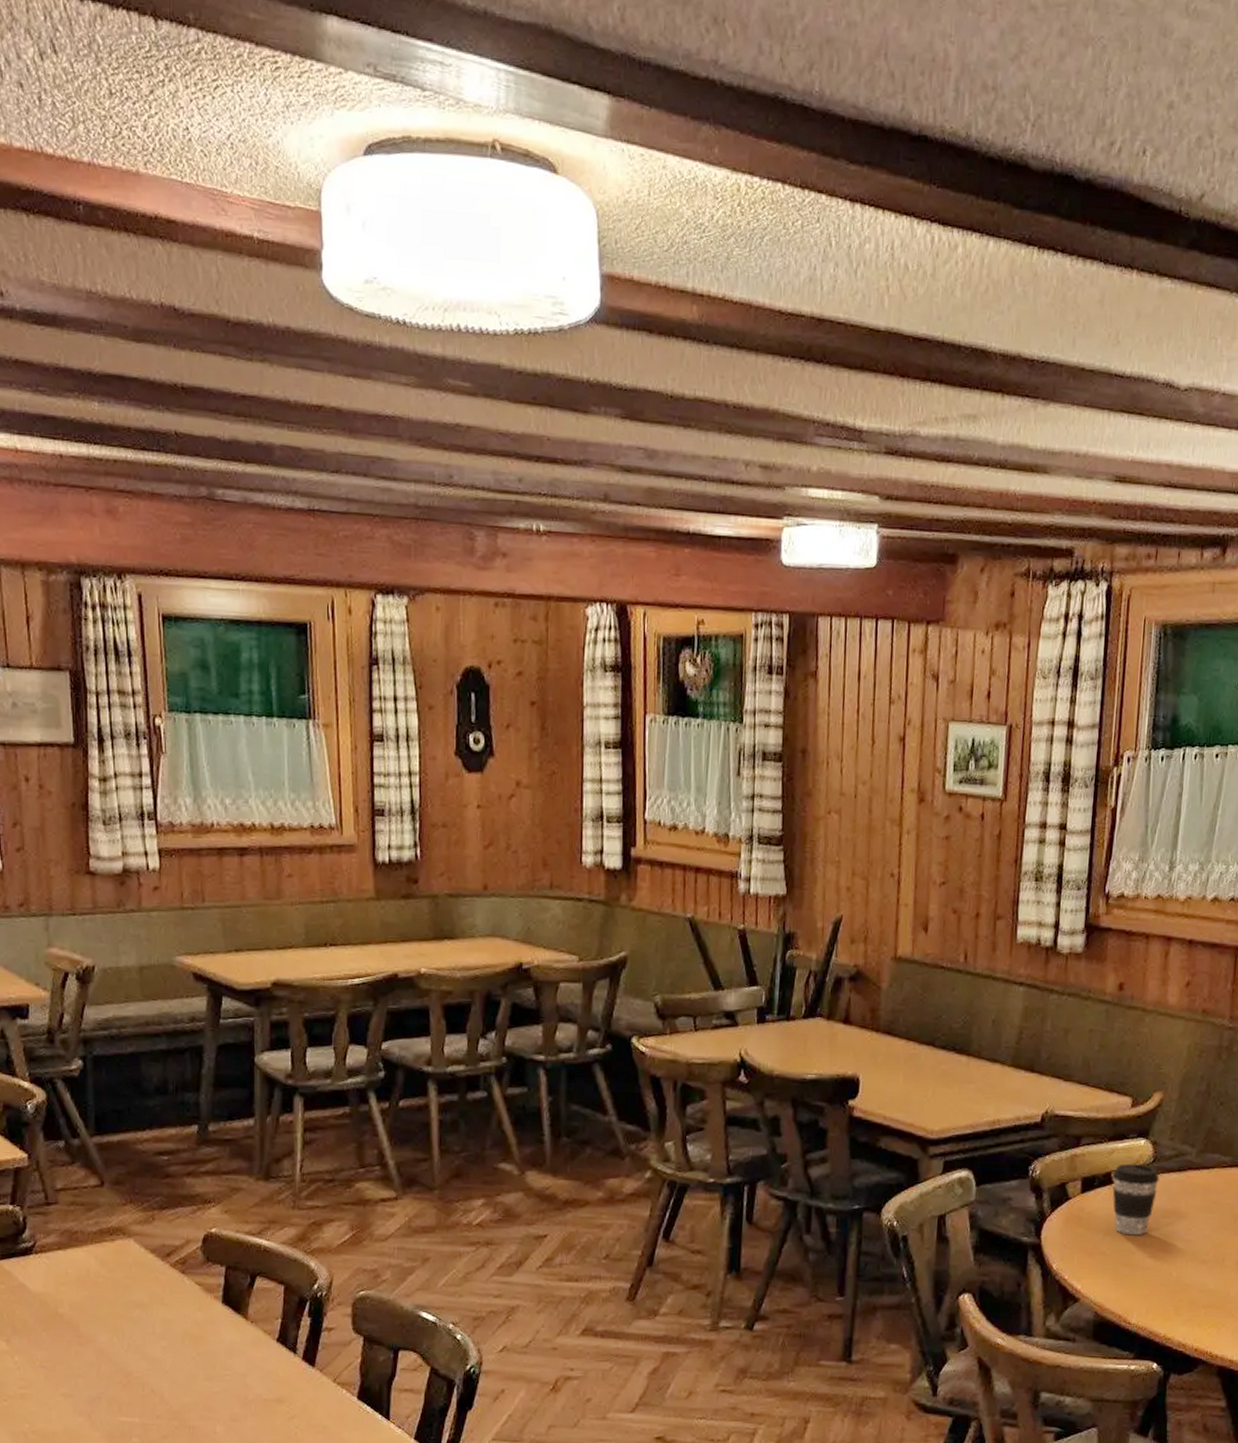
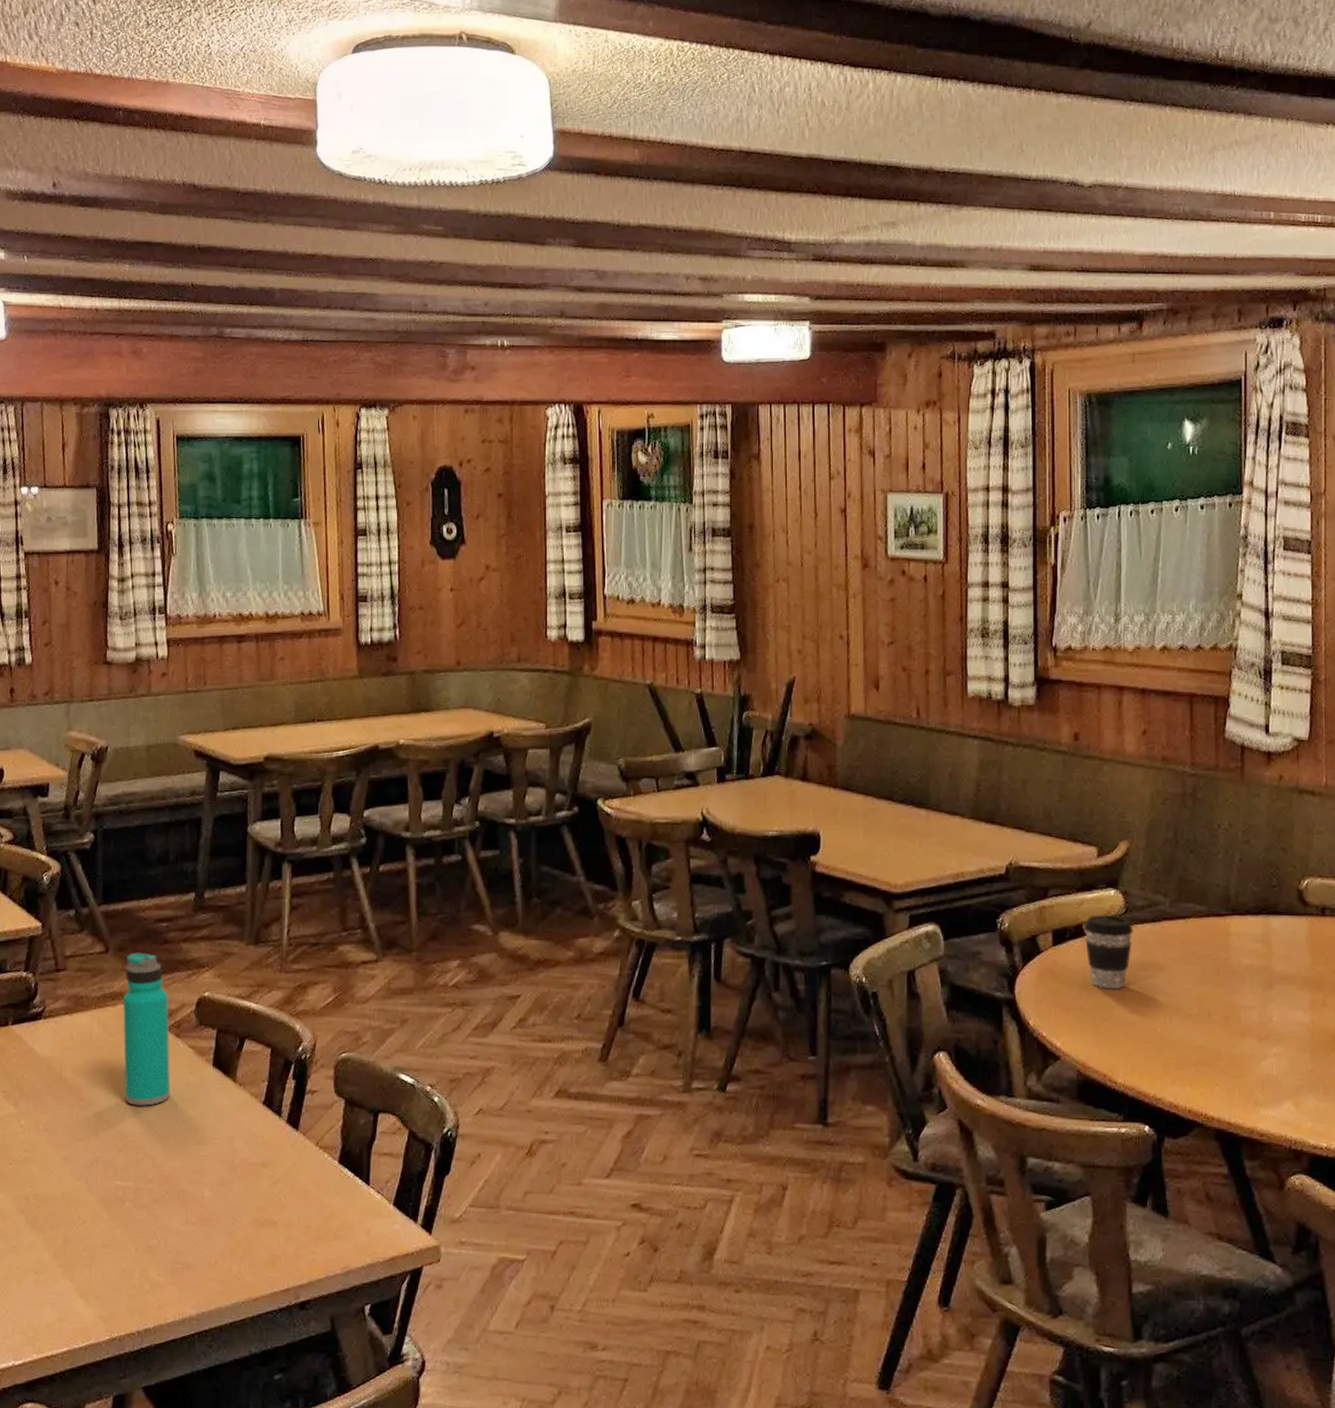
water bottle: none [122,1186,177,1343] -> present [123,952,171,1106]

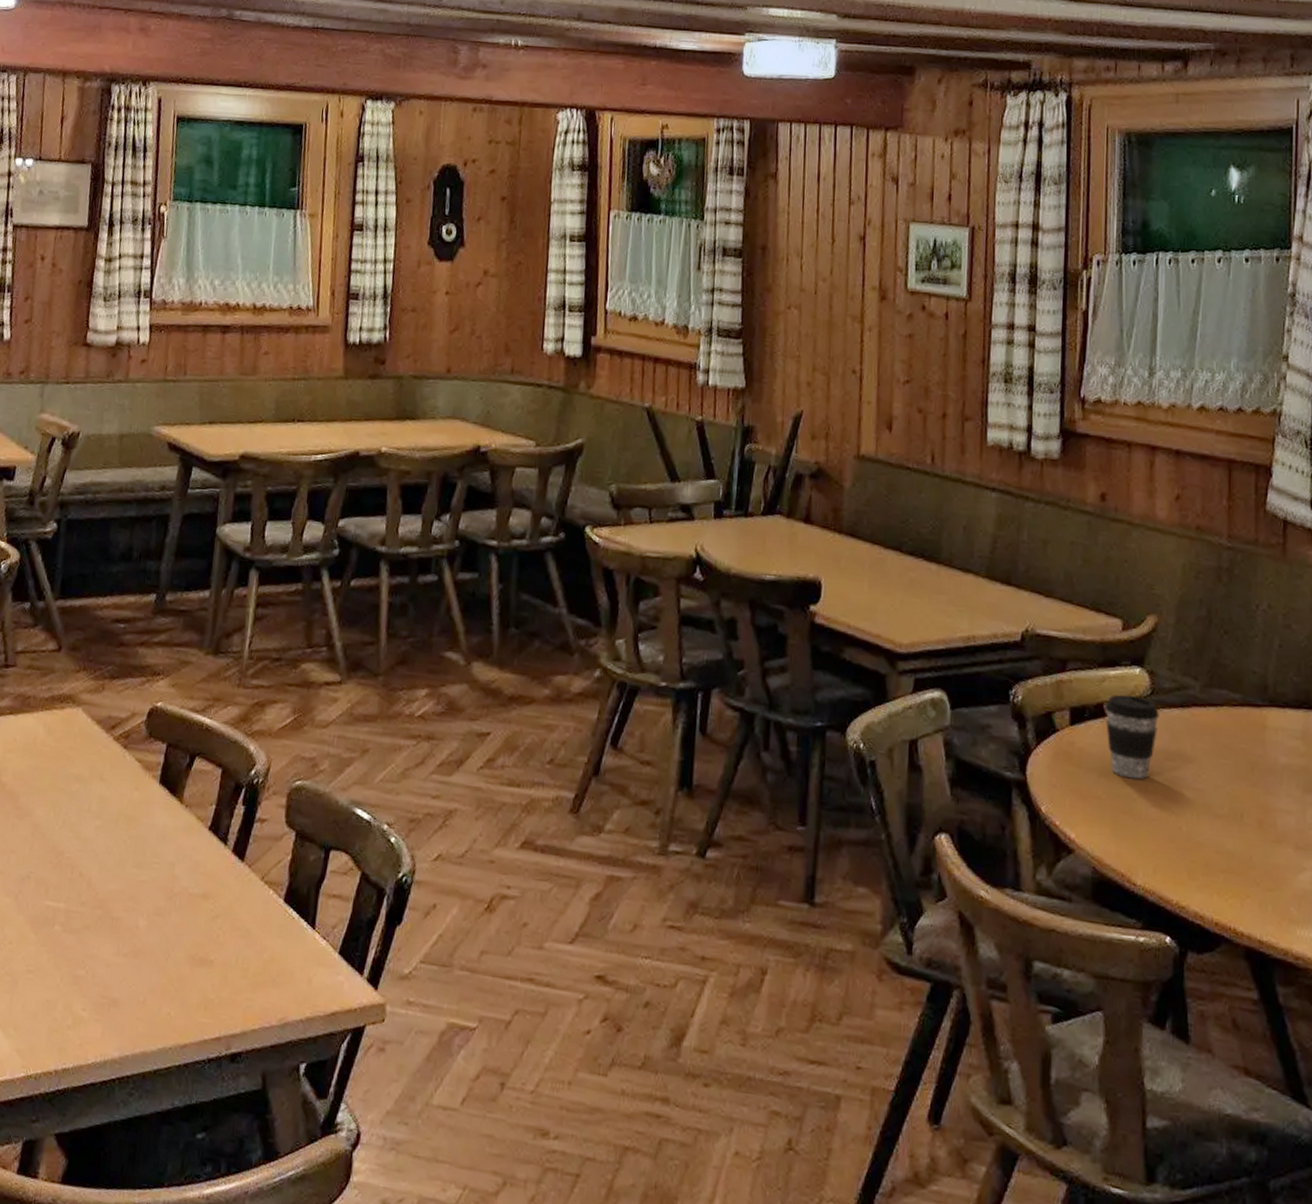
water bottle: present [123,952,171,1106] -> none [65,653,119,821]

